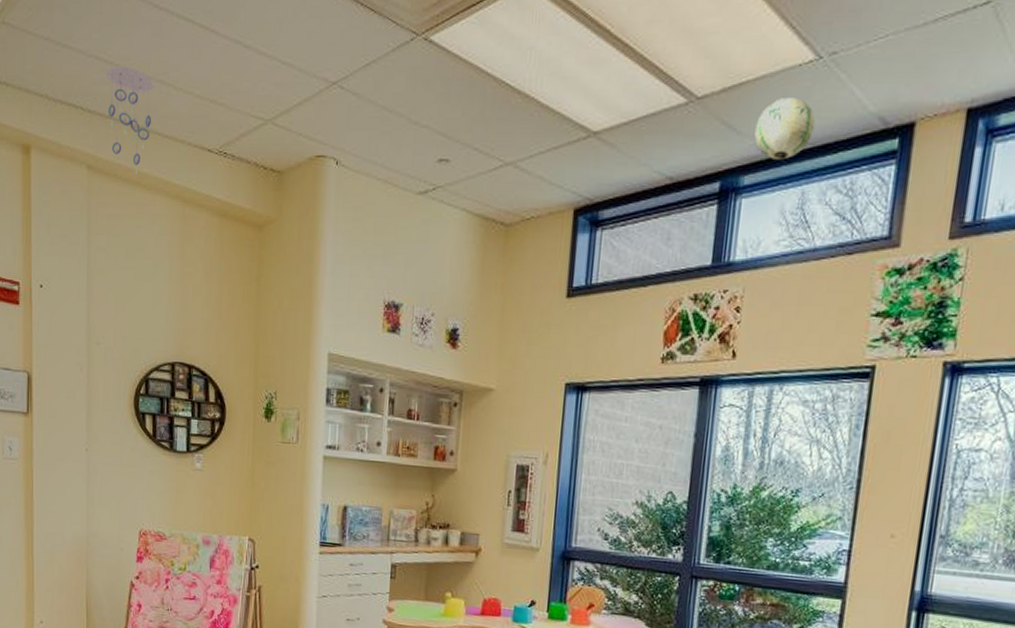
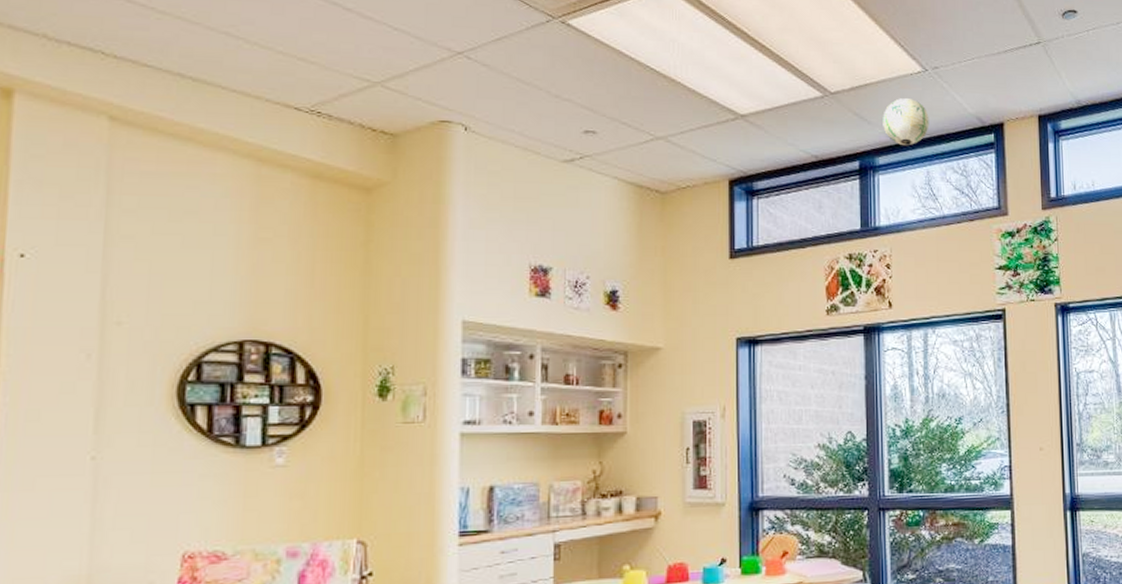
ceiling mobile: present [106,66,154,176] -> none [143,12,217,131]

